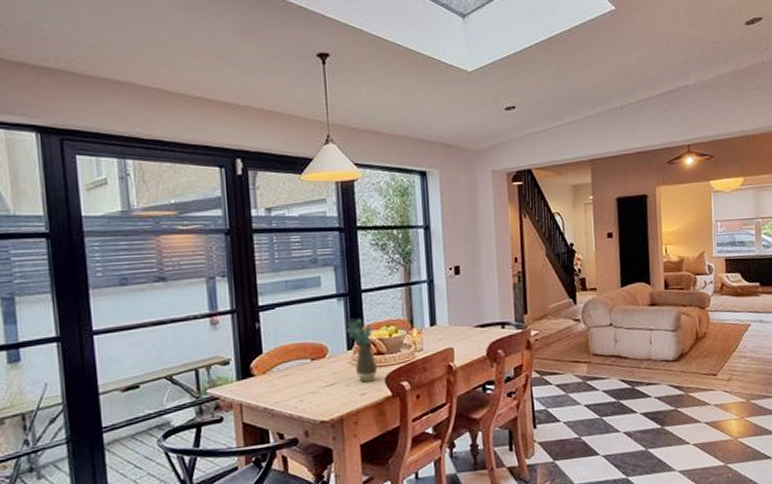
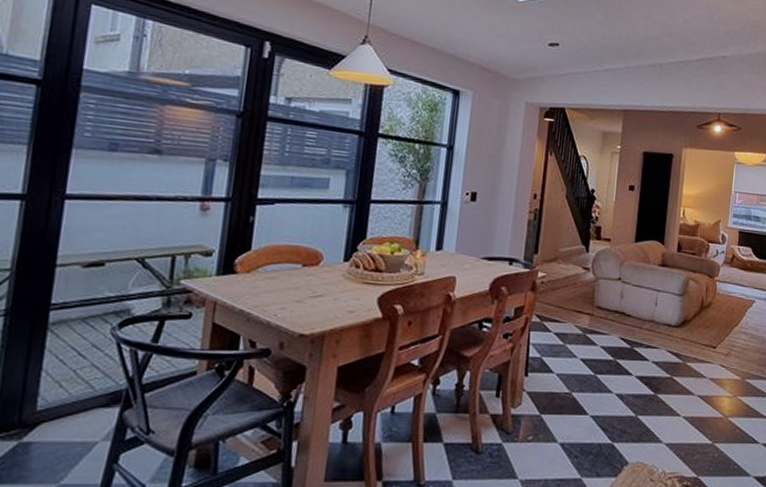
vase: present [346,317,378,383] -> none [346,226,374,300]

